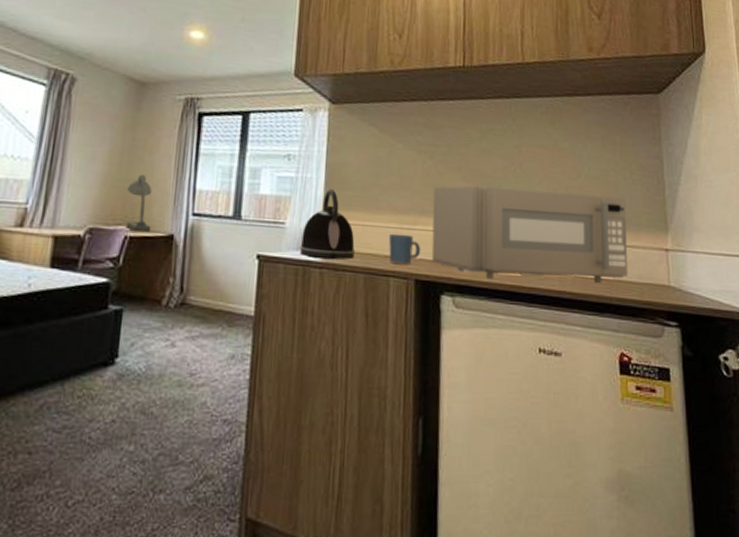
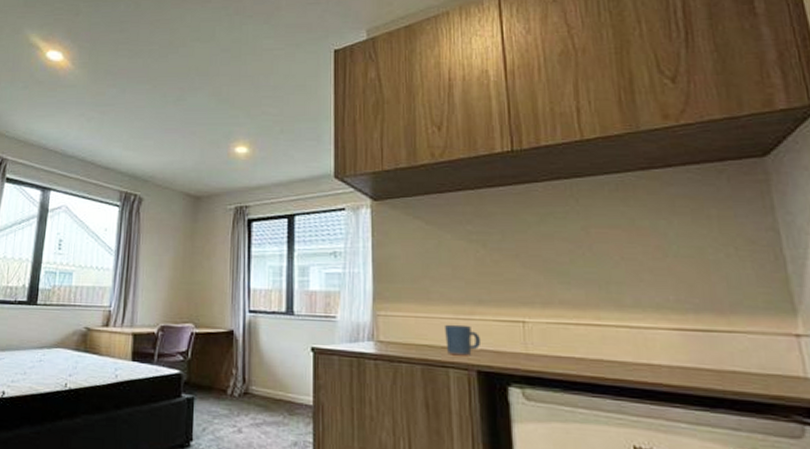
desk lamp: present [125,174,152,233] -> none [191,277,214,329]
kettle: present [299,188,356,260] -> none [352,282,410,351]
microwave: present [431,186,628,284] -> none [489,272,745,376]

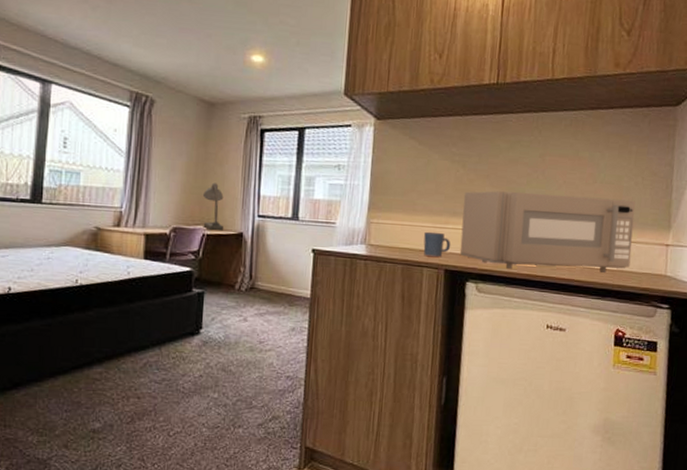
desk lamp: none [191,277,214,329] -> present [203,182,225,232]
microwave: none [489,272,745,376] -> present [459,191,635,274]

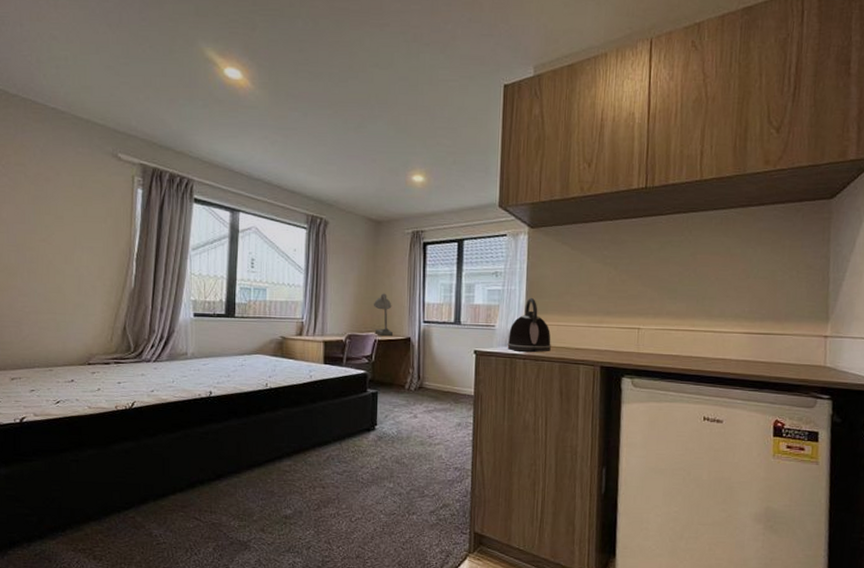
kettle: none [347,193,395,253] -> present [507,297,552,352]
mug: present [423,231,451,258] -> none [579,331,606,355]
microwave: present [459,191,635,274] -> none [614,290,791,366]

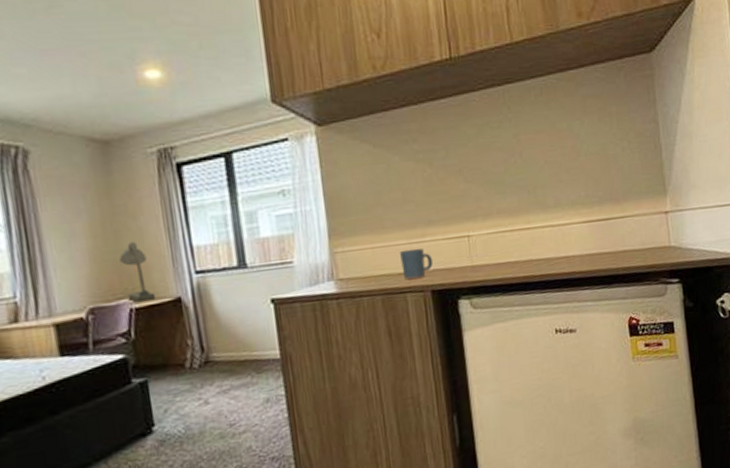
kettle: present [507,297,552,352] -> none [312,216,369,291]
mug: none [579,331,606,355] -> present [400,248,434,281]

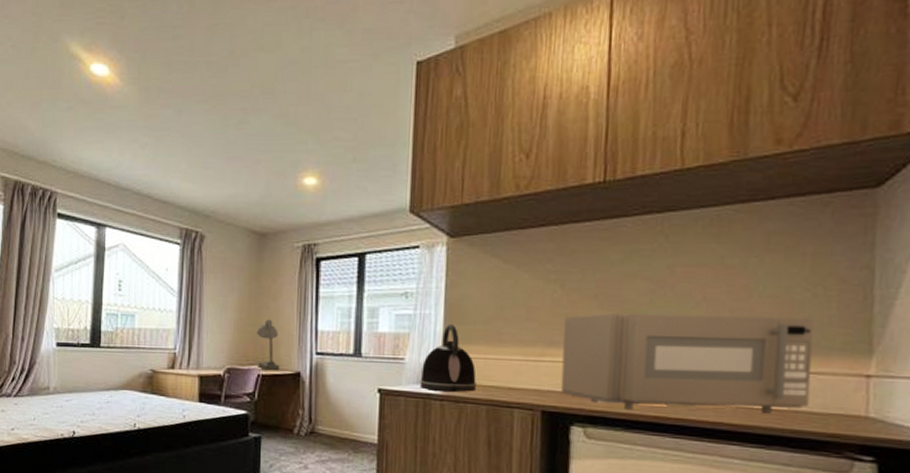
kettle: none [312,216,369,291] -> present [419,323,478,392]
mug: present [400,248,434,281] -> none [513,365,549,397]
microwave: none [436,168,632,276] -> present [560,313,814,415]

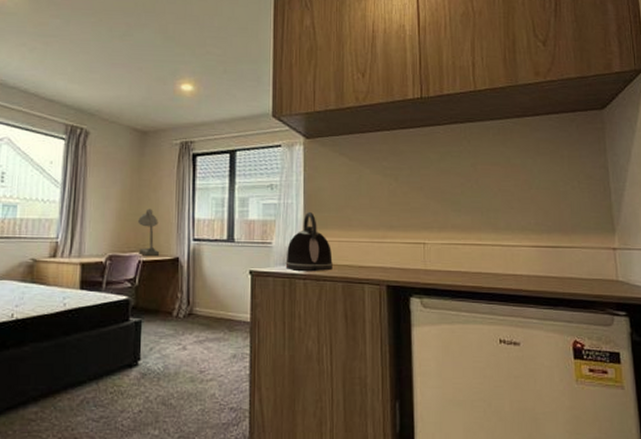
microwave: present [560,313,814,415] -> none [399,202,579,283]

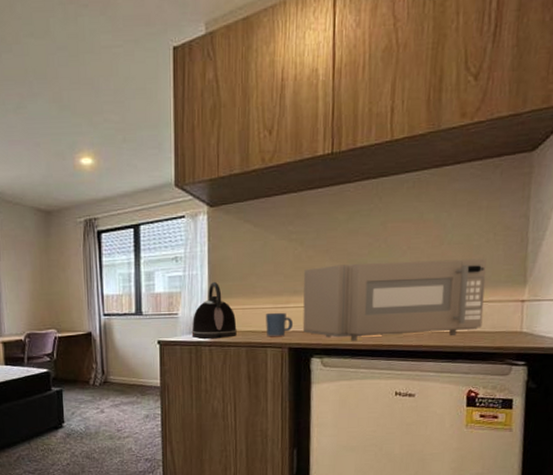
desk lamp: present [138,208,160,257] -> none [51,288,74,333]
mug: none [363,247,391,273] -> present [266,312,294,338]
microwave: none [399,202,579,283] -> present [302,258,487,342]

